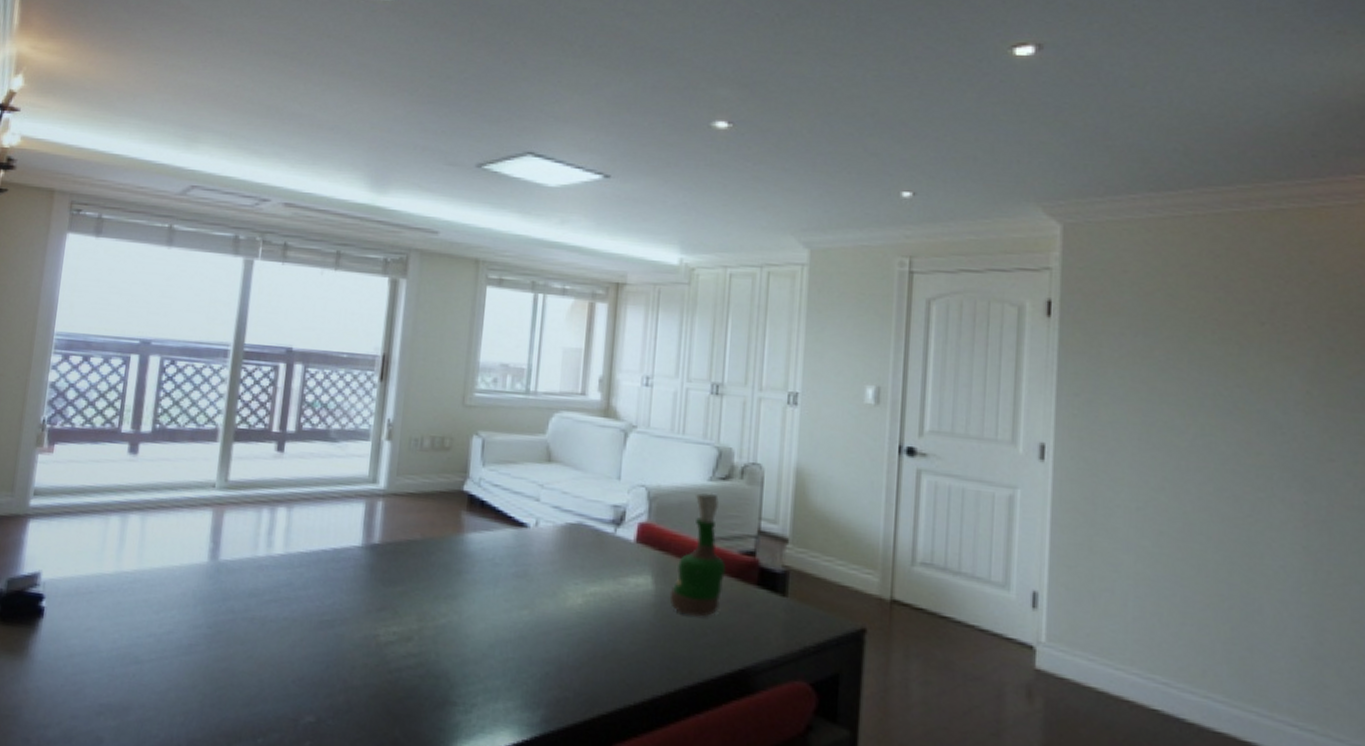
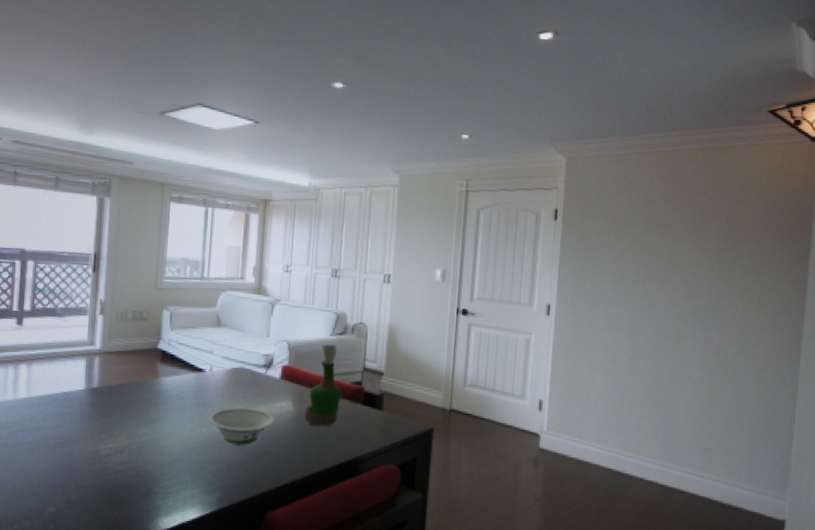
bowl: none [531,581,627,641] -> present [208,407,275,447]

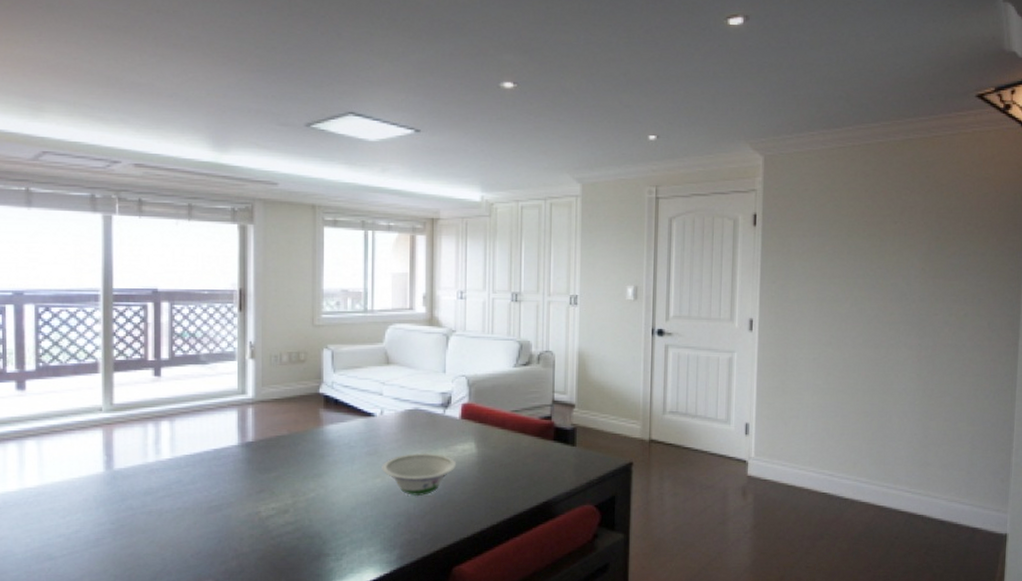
grog bottle: present [304,344,342,427] -> none [489,376,531,468]

